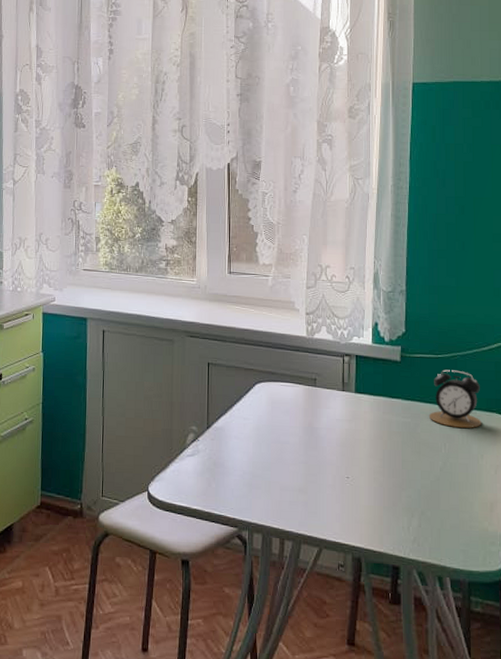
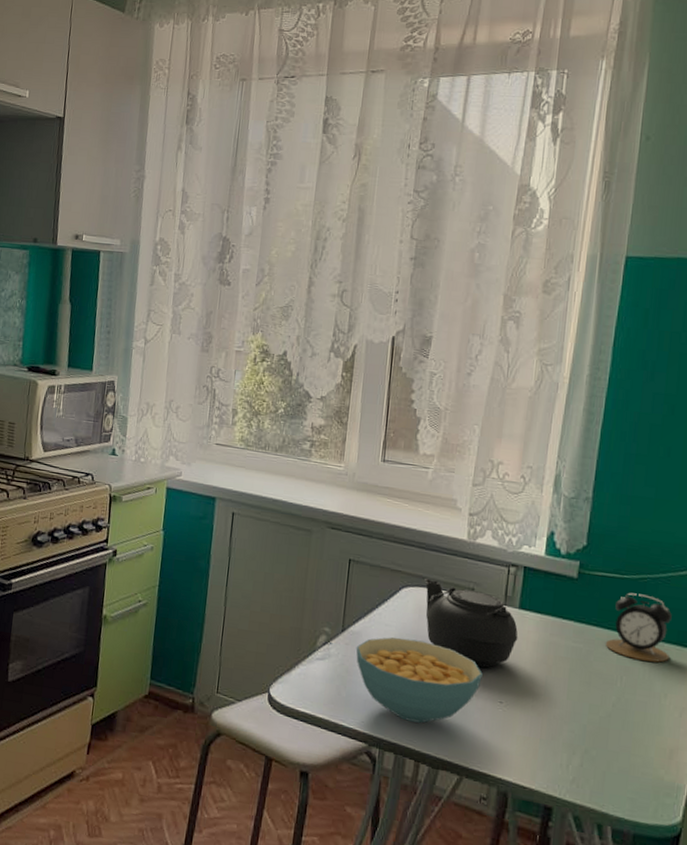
cereal bowl: none [220,428,330,504] -> present [355,637,483,723]
teapot: none [274,373,357,448] -> present [425,578,518,668]

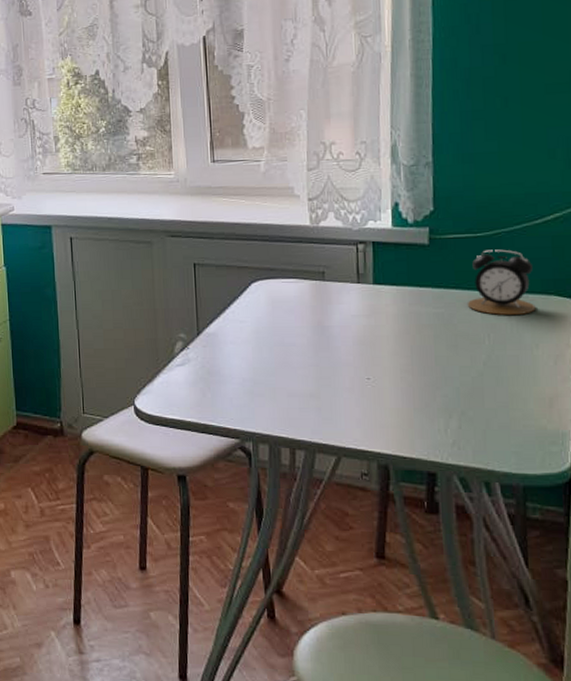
cereal bowl: present [355,637,483,723] -> none [214,331,346,411]
teapot: present [425,578,518,668] -> none [273,269,377,347]

